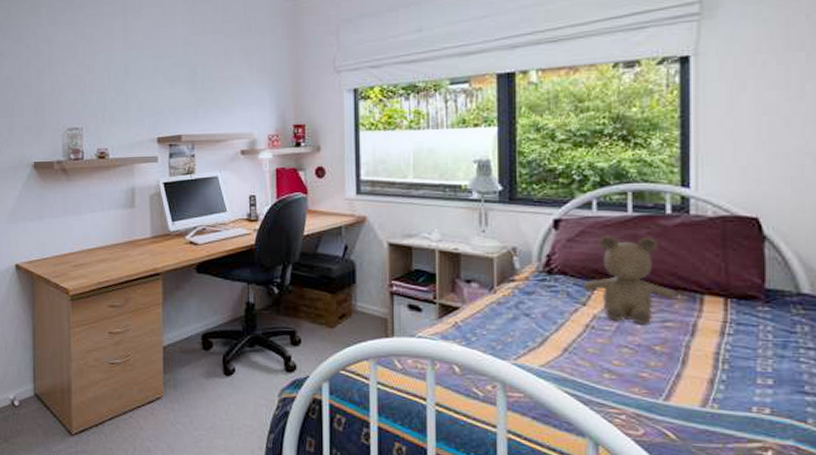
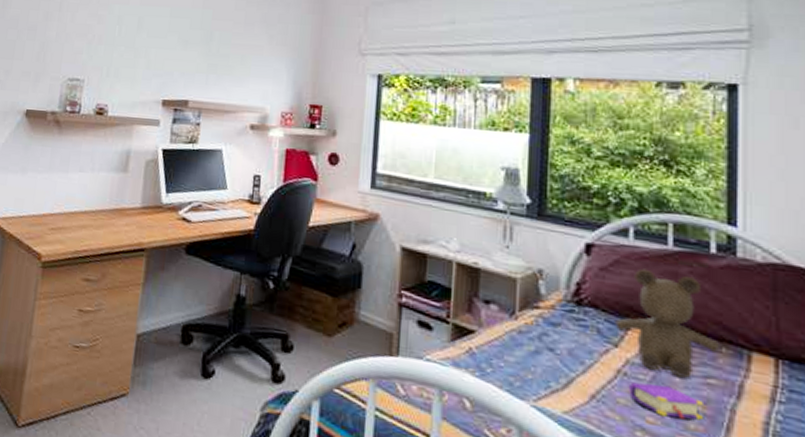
book: none [597,332,661,359] -> present [629,382,703,421]

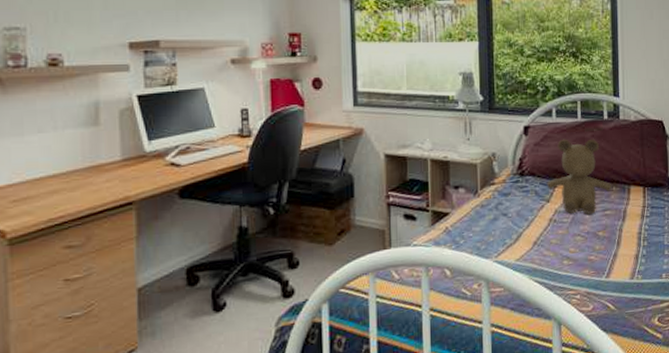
book: present [629,382,703,421] -> none [558,222,603,245]

